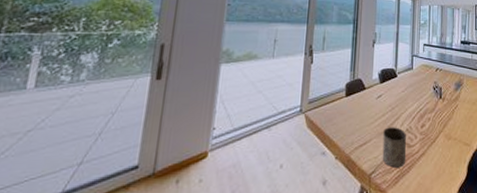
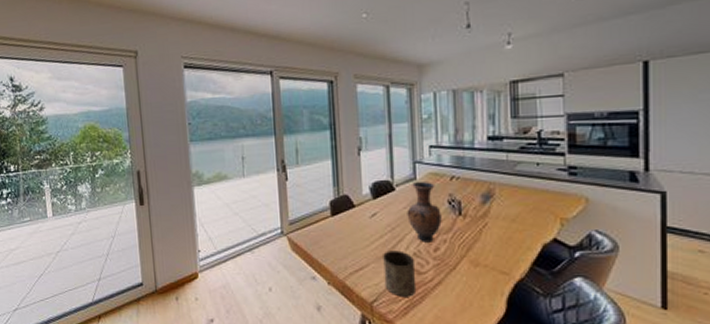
vase: none [404,71,428,120] -> present [407,182,442,242]

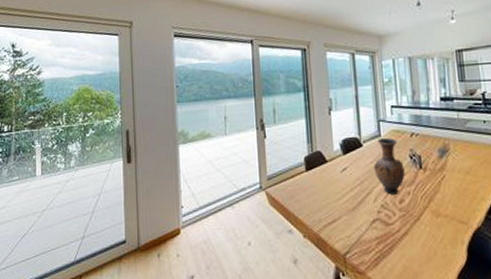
cup: present [383,250,417,297] -> none [354,203,386,248]

